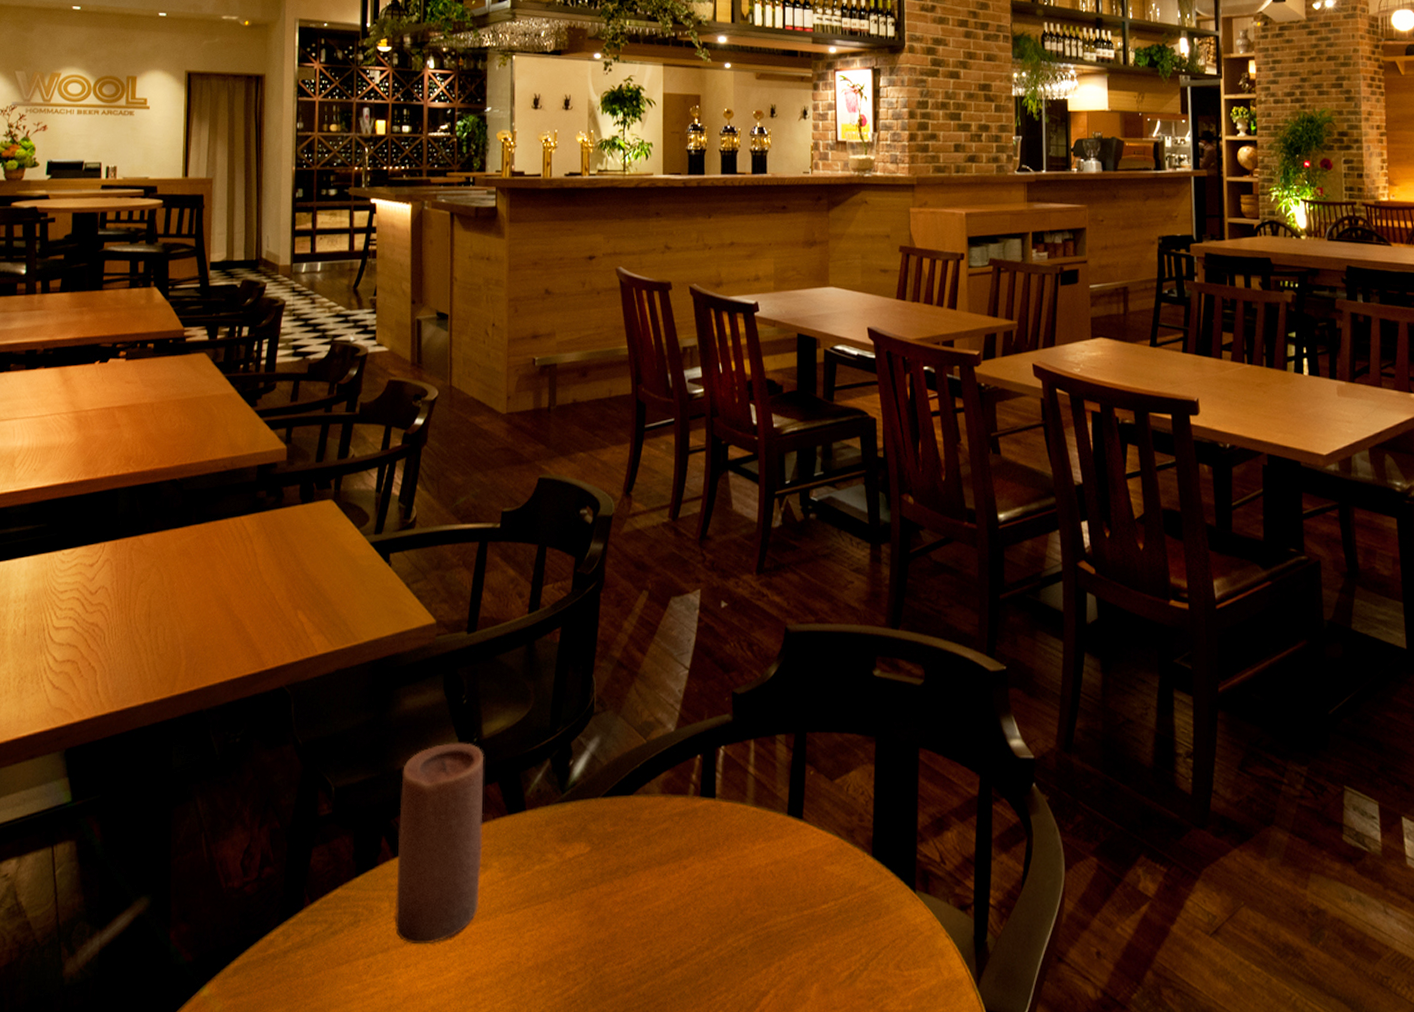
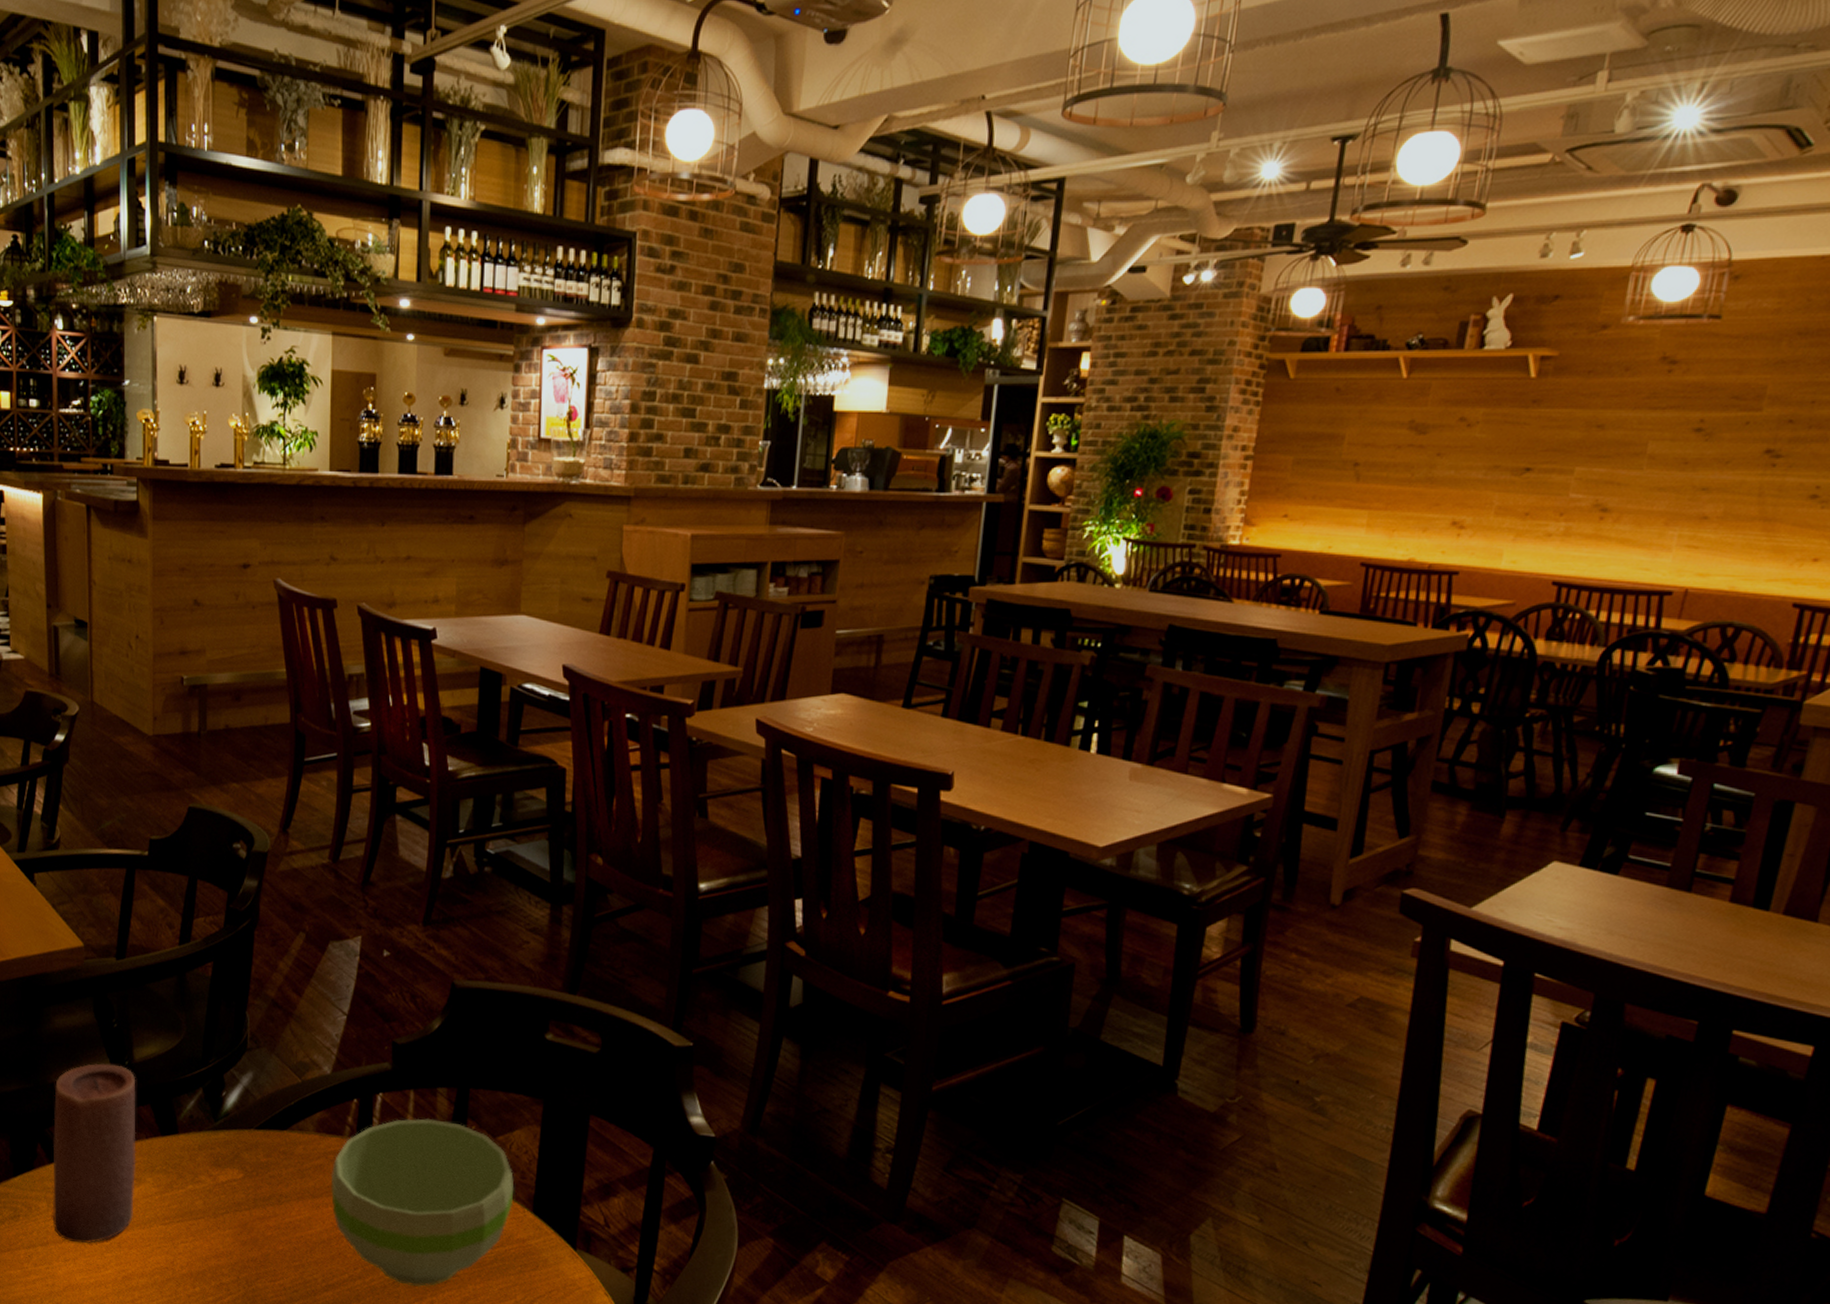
bowl: none [676,768,854,952] -> present [330,1118,514,1287]

